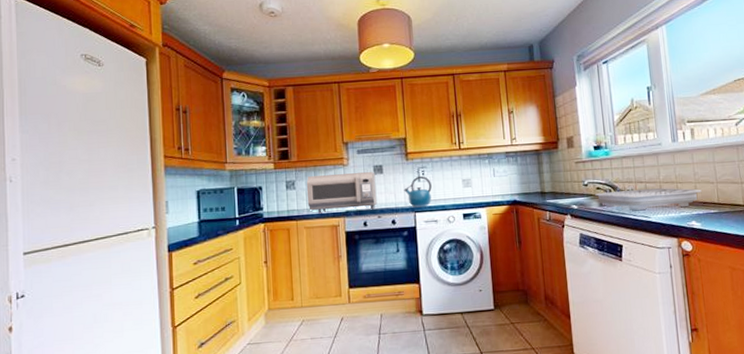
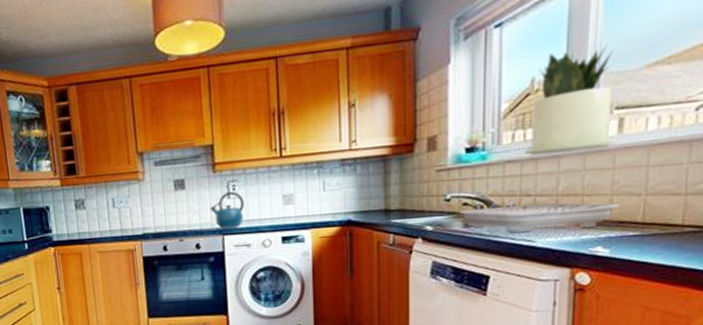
microwave: present [306,172,377,214] -> none [97,187,179,237]
planter: none [633,80,692,153] -> present [523,45,617,156]

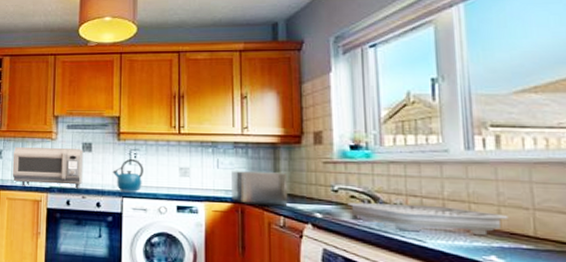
microwave: none [97,187,179,237] -> present [12,147,84,188]
toaster: none [339,187,400,226] -> present [231,171,290,206]
planter: present [523,45,617,156] -> none [405,71,497,161]

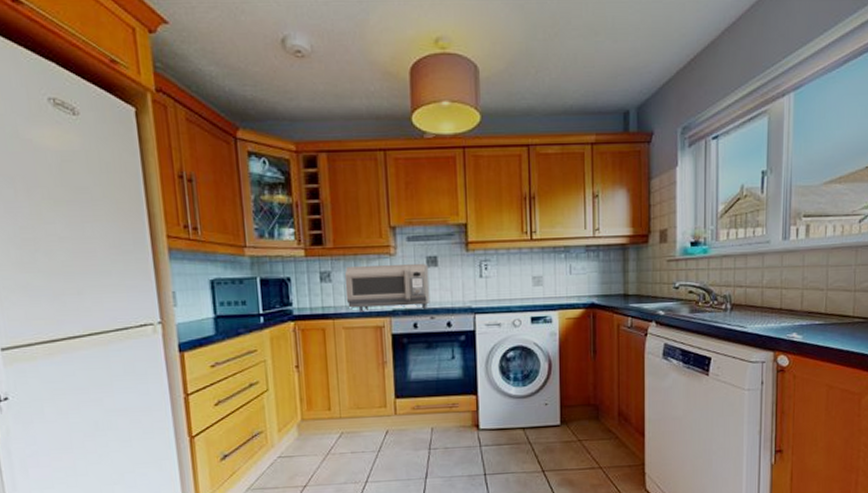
kettle: present [112,158,144,193] -> none [462,270,496,308]
toaster: present [231,171,290,206] -> none [584,274,637,309]
dish rack: present [347,202,509,236] -> none [686,293,809,320]

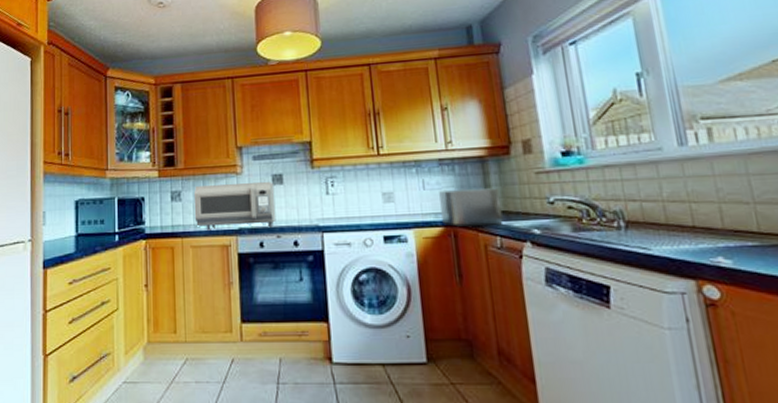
toaster: none [584,274,637,309] -> present [439,188,505,227]

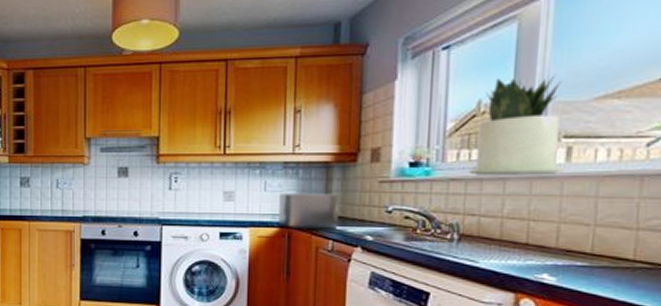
microwave: present [193,182,276,231] -> none [42,174,119,216]
planter: none [618,62,711,161] -> present [468,75,565,176]

